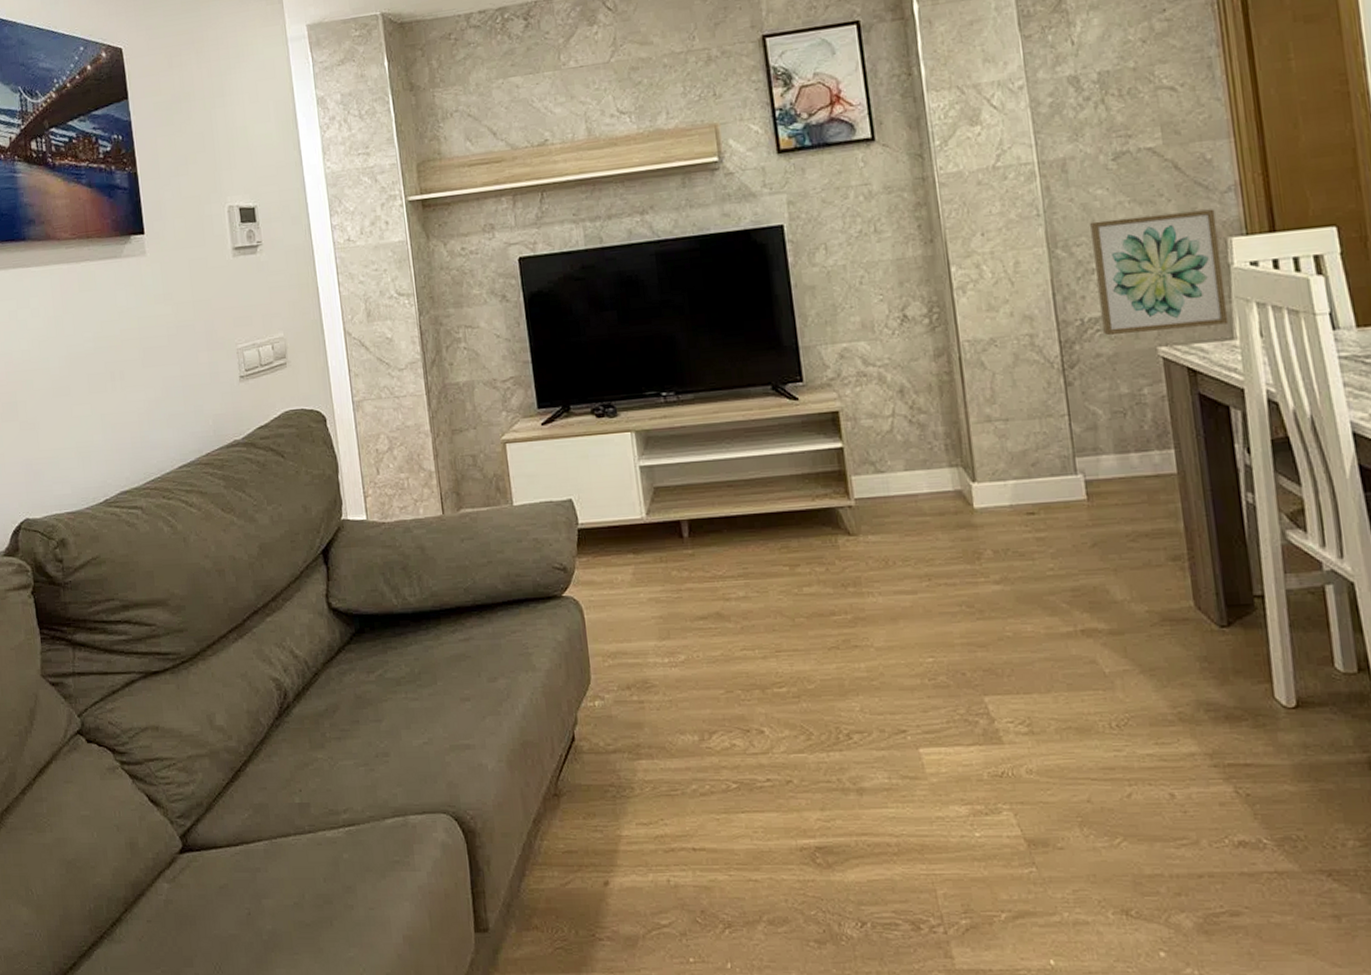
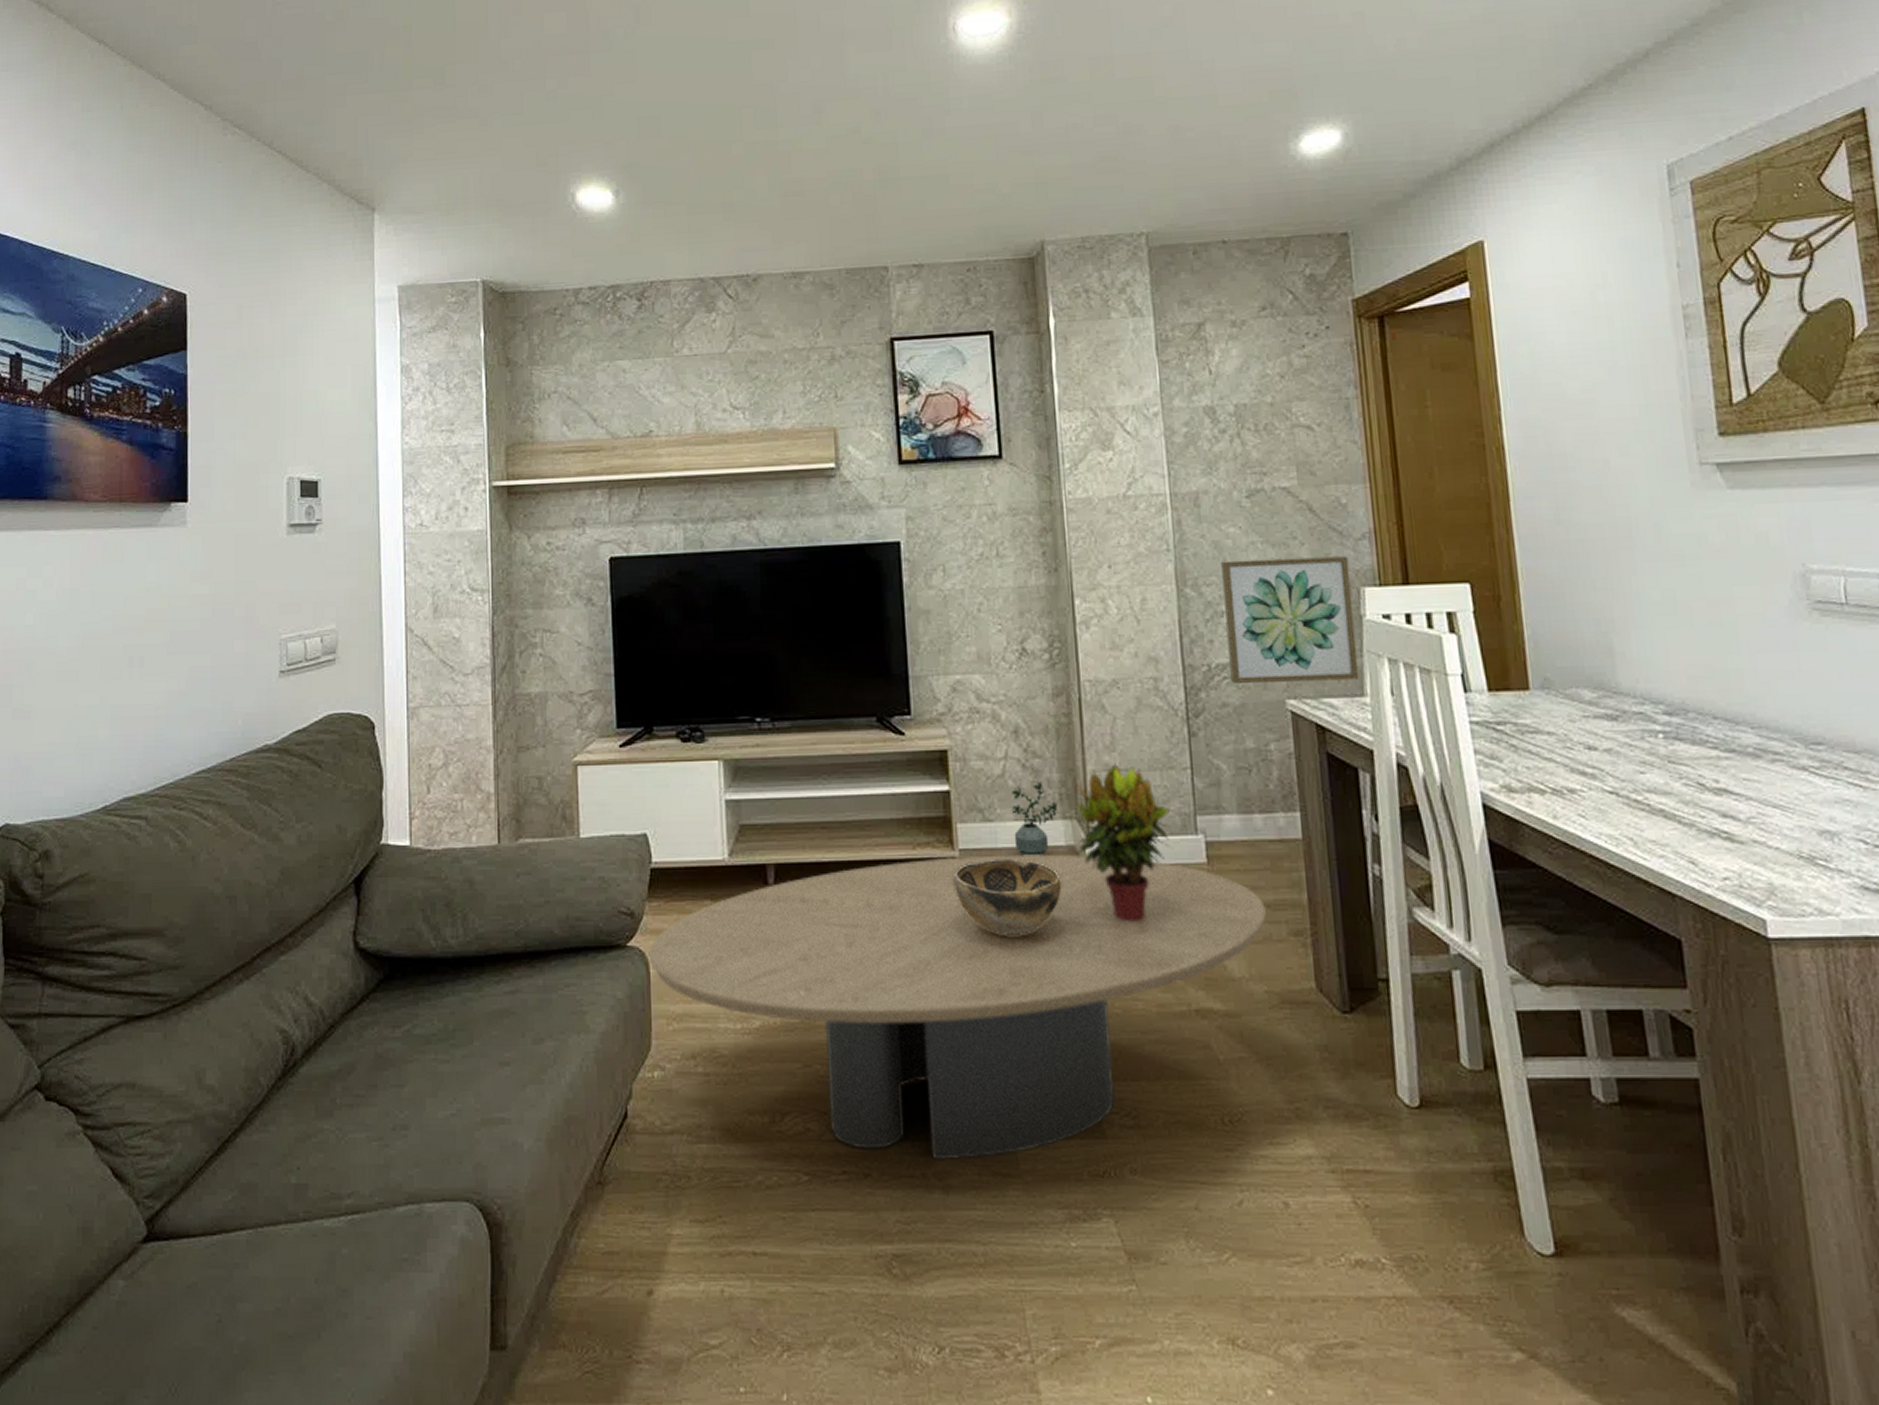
coffee table: none [583,498,1145,768] -> present [650,854,1266,1161]
decorative bowl: none [850,504,952,572] -> present [953,858,1062,935]
potted plant: none [900,434,945,502] -> present [1011,781,1058,856]
potted plant: none [959,414,1052,556] -> present [1075,762,1170,922]

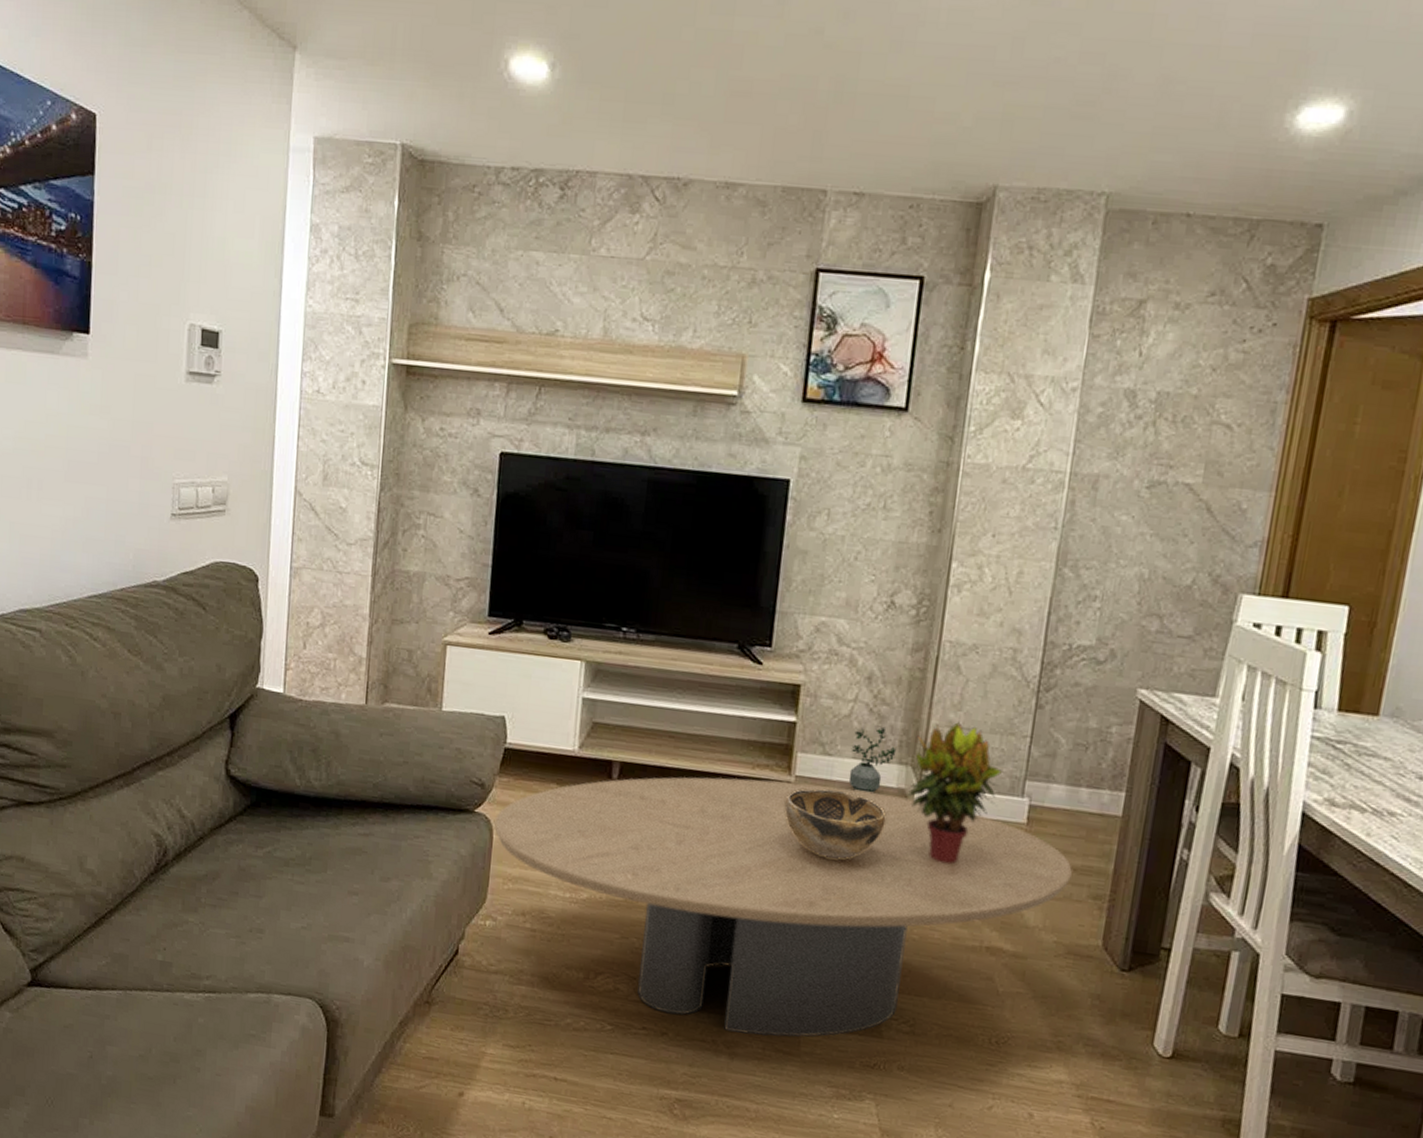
wall art: present [1221,556,1360,685] -> none [1088,547,1234,681]

